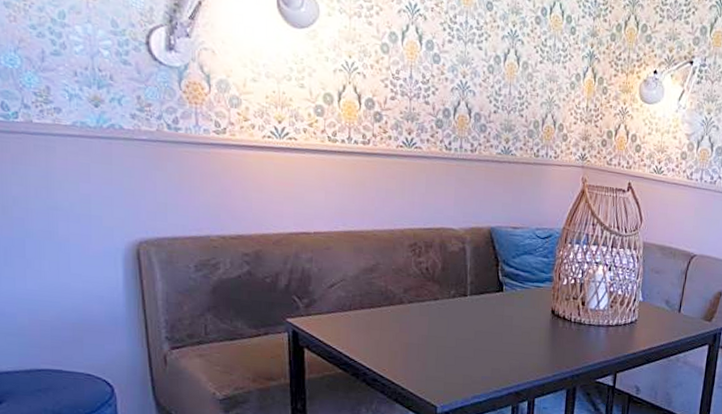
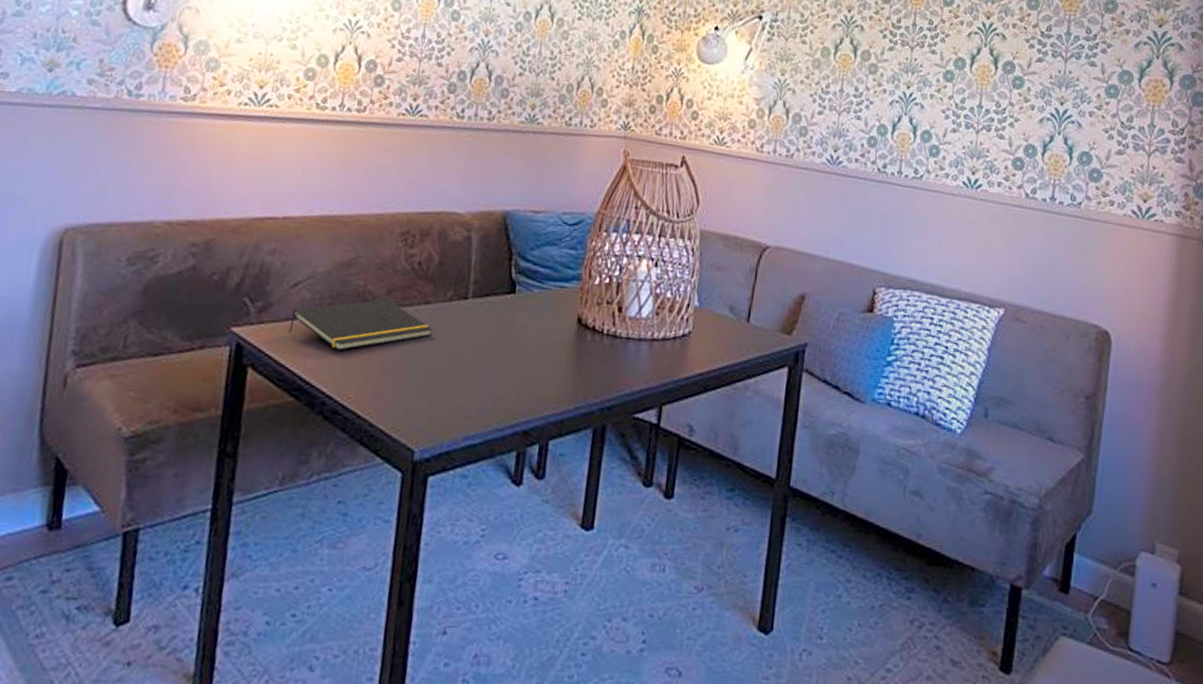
notepad: none [331,296,443,336] -> present [288,298,434,351]

